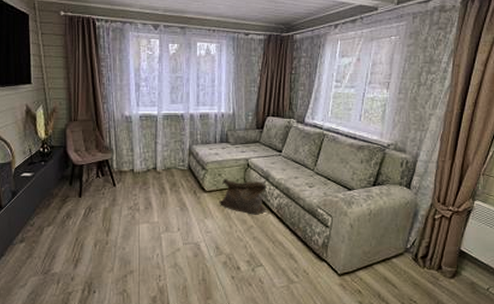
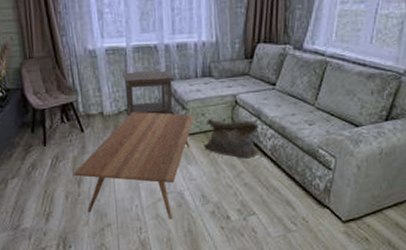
coffee table: none [103,170,213,269] -> present [73,112,195,220]
side table: none [153,136,197,174] -> present [122,70,175,116]

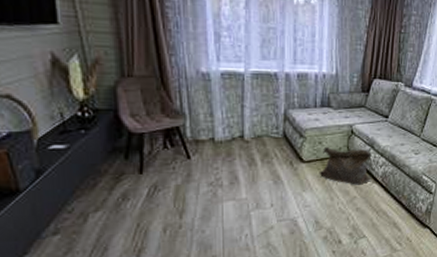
coffee table: present [73,112,195,220] -> none [174,139,312,248]
side table: present [122,70,175,116] -> none [239,98,294,143]

